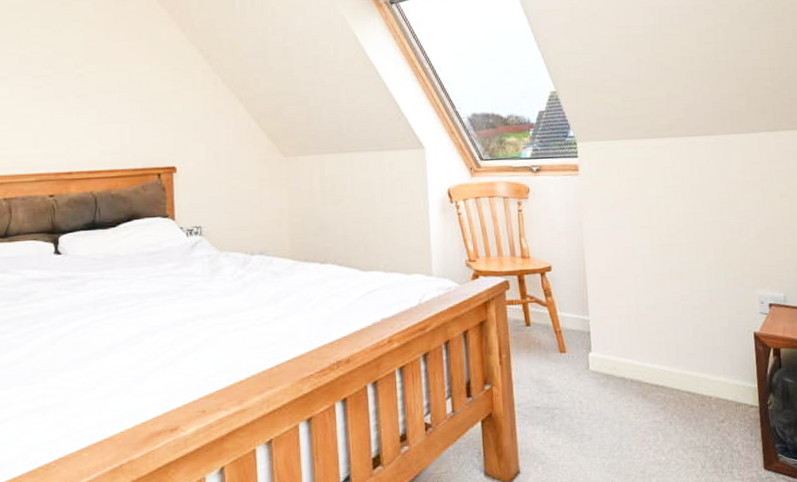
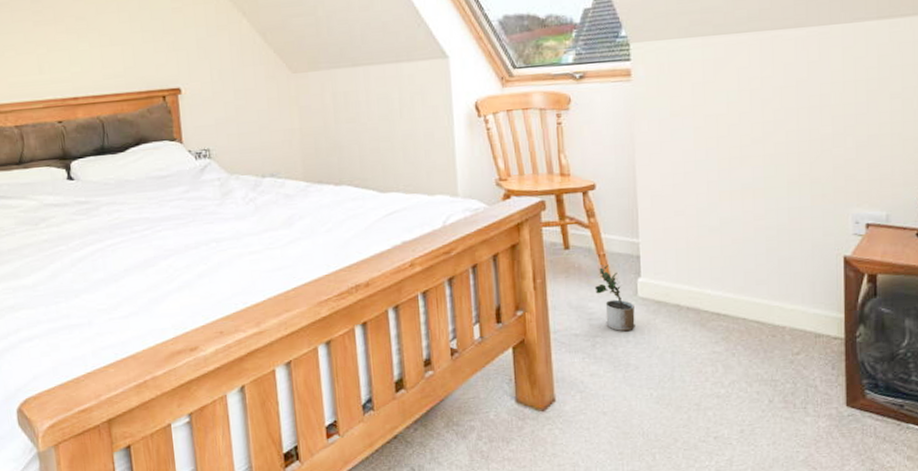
potted plant: none [552,340,588,404] -> present [594,264,635,332]

